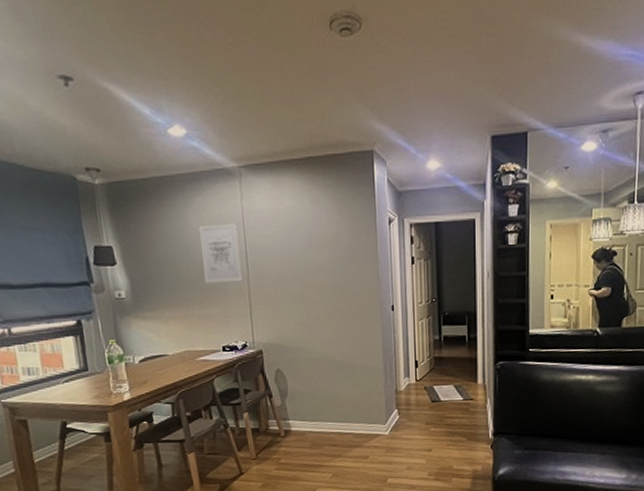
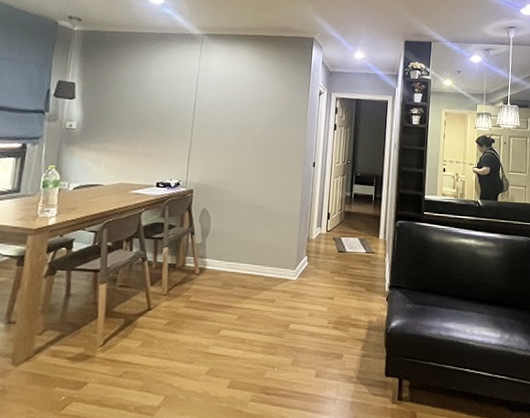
wall art: present [198,223,244,283] -> none [152,76,193,127]

